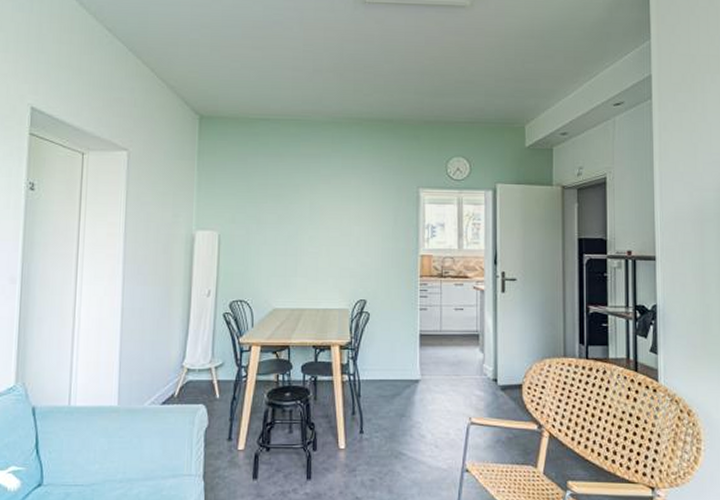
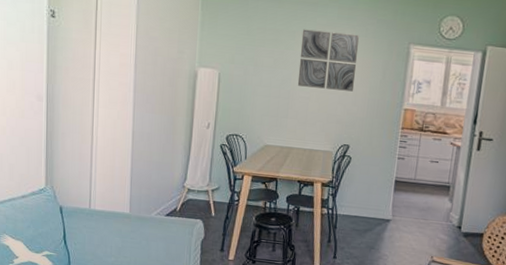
wall art: none [305,181,366,242] -> present [297,29,359,92]

